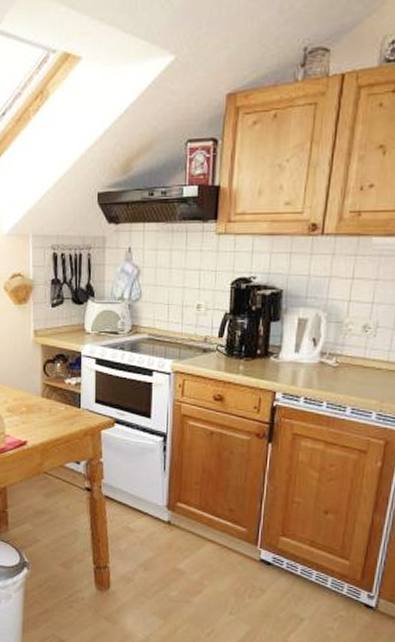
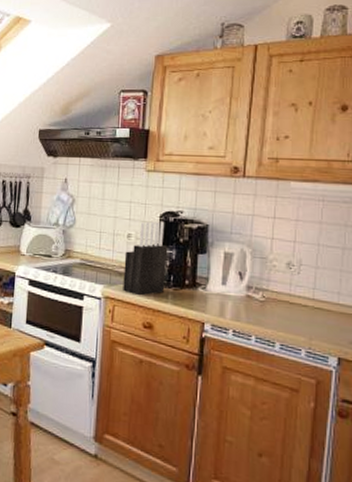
knife block: none [193,290,240,369] -> present [123,221,168,296]

